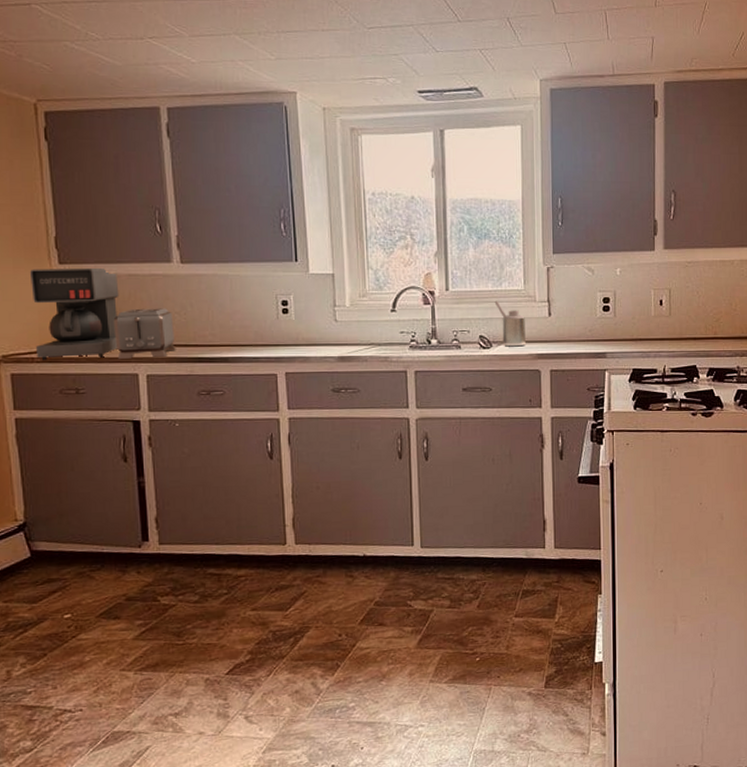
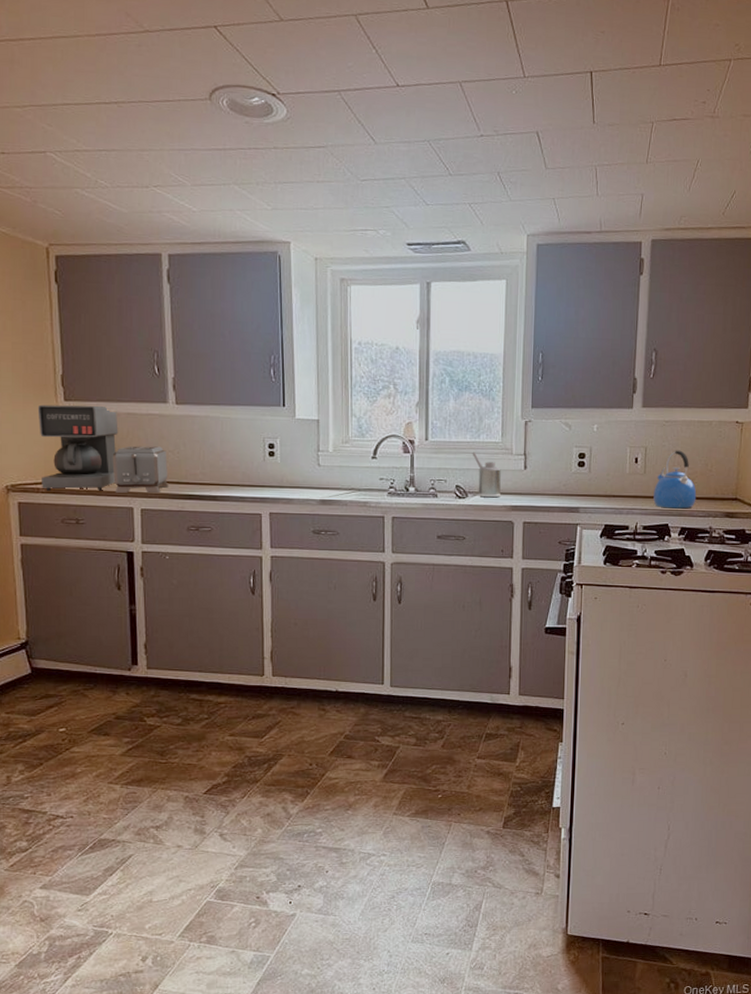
kettle: none [680,290,723,350] -> present [653,450,697,509]

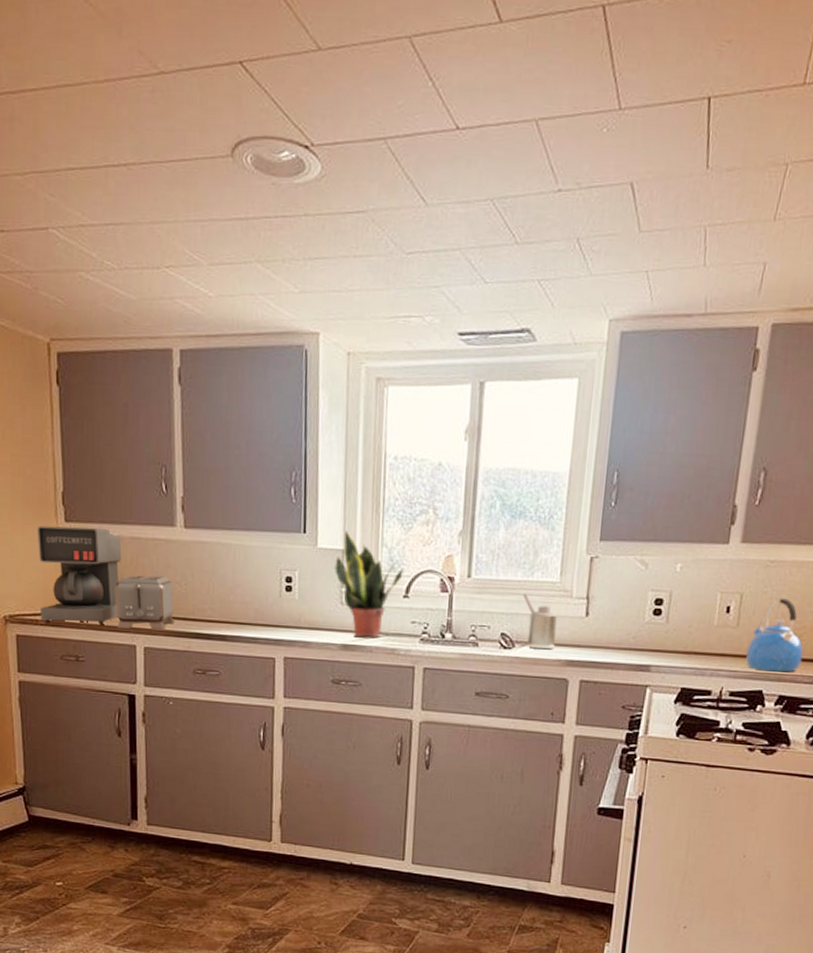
potted plant: none [311,403,371,494] -> present [334,530,403,638]

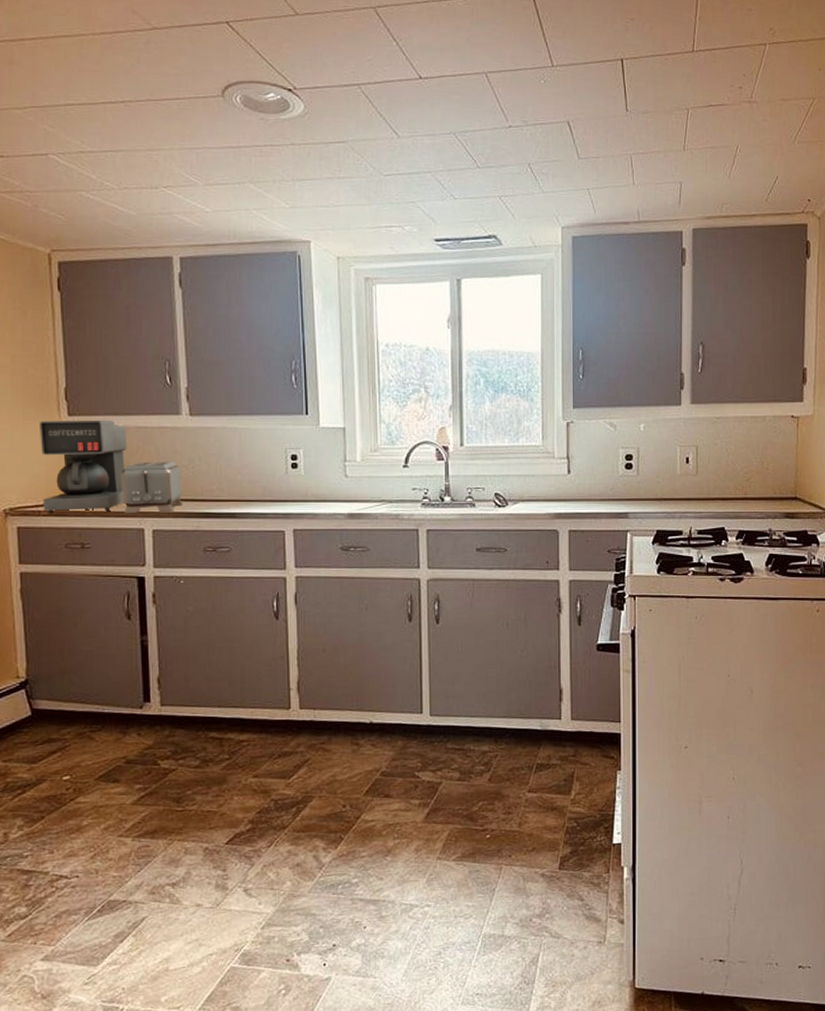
potted plant: present [334,530,403,638] -> none [337,410,401,506]
soap dispenser: present [522,593,557,650] -> none [511,456,543,505]
kettle: present [745,598,804,673] -> none [707,448,754,511]

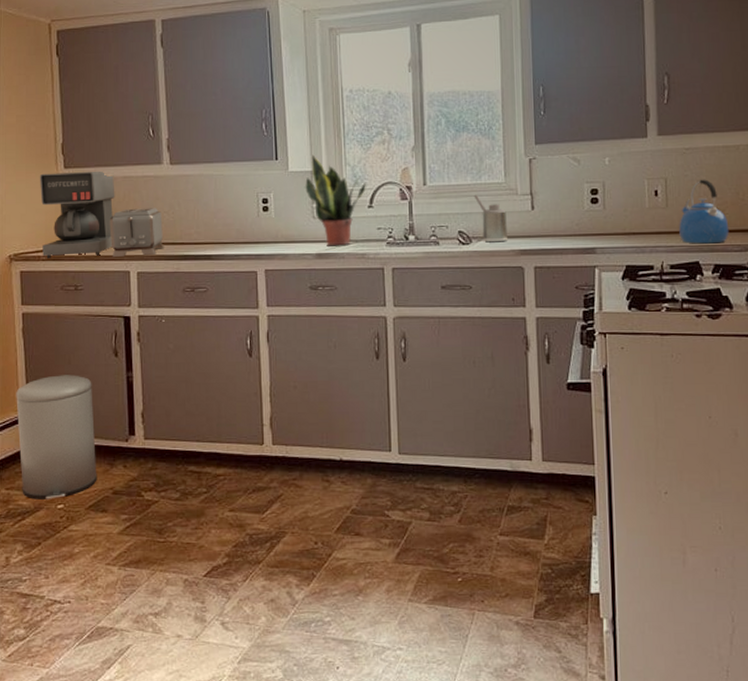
pedal bin: none [14,639,108,772] -> present [16,375,97,500]
potted plant: none [337,410,401,506] -> present [305,154,366,246]
soap dispenser: none [511,456,543,505] -> present [474,194,507,243]
kettle: none [707,448,754,511] -> present [679,179,730,244]

